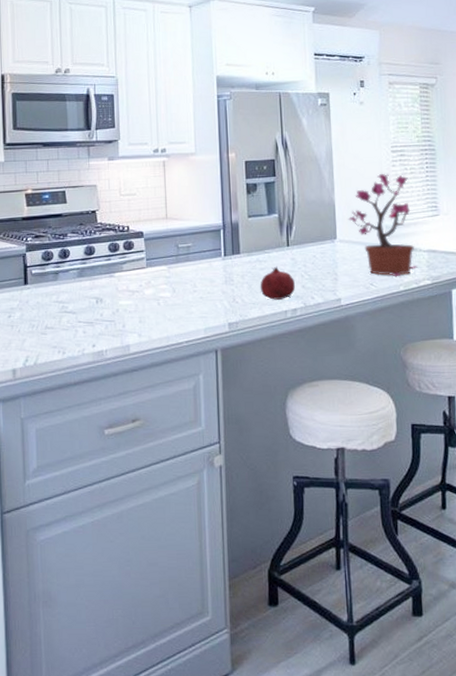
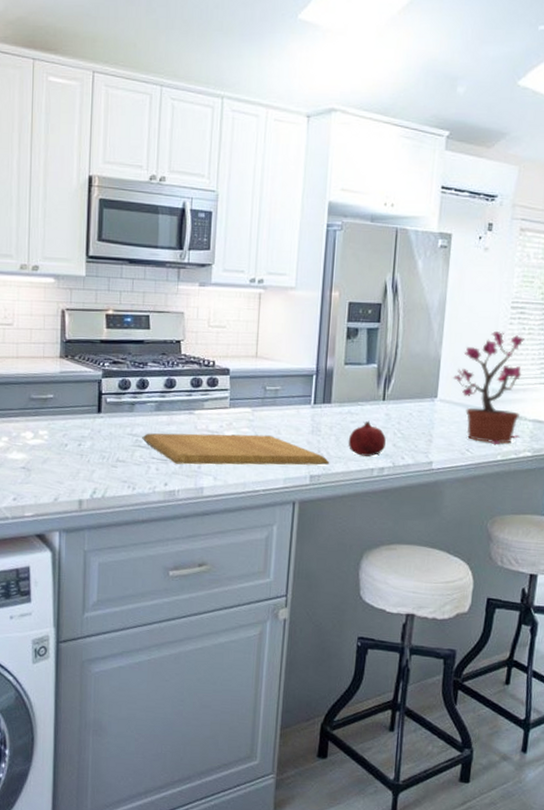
chopping board: none [68,289,246,325] -> present [142,433,330,466]

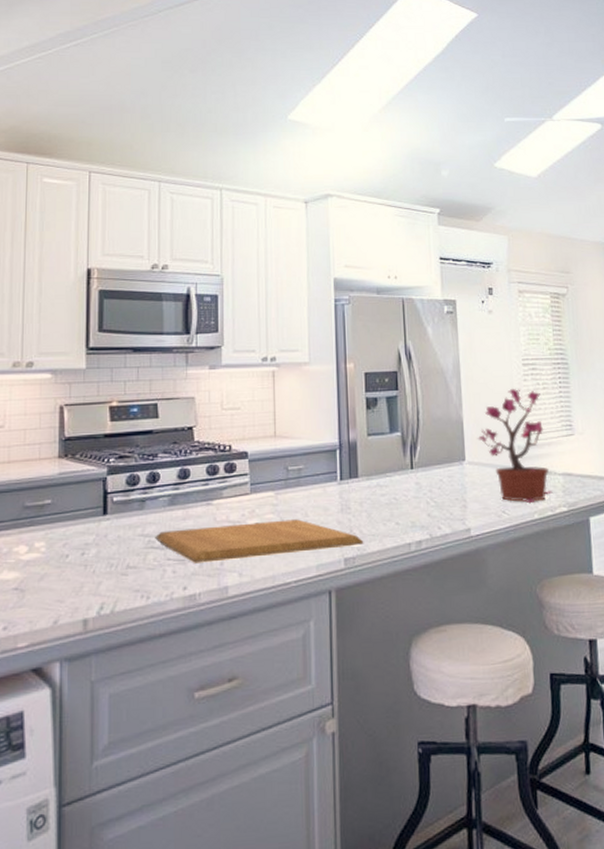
fruit: present [348,420,386,457] -> none [380,491,420,531]

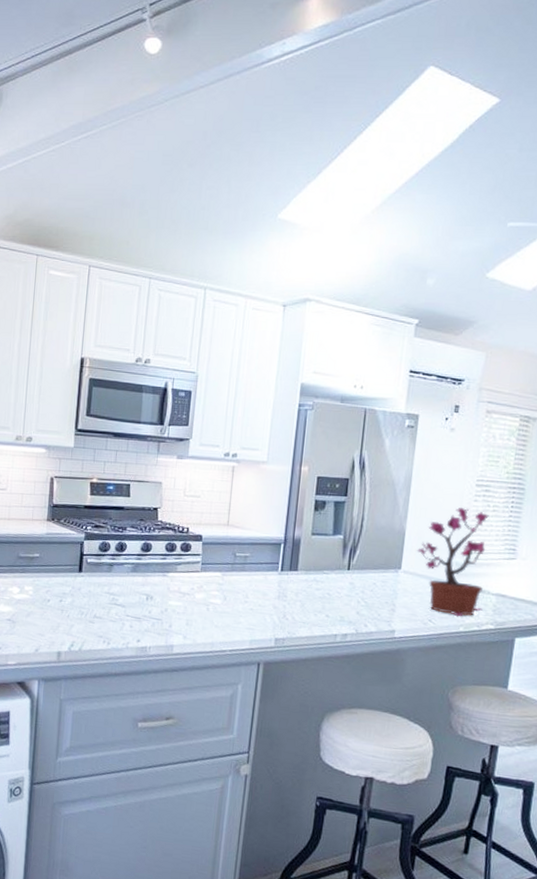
chopping board: present [155,519,364,563] -> none [118,592,295,629]

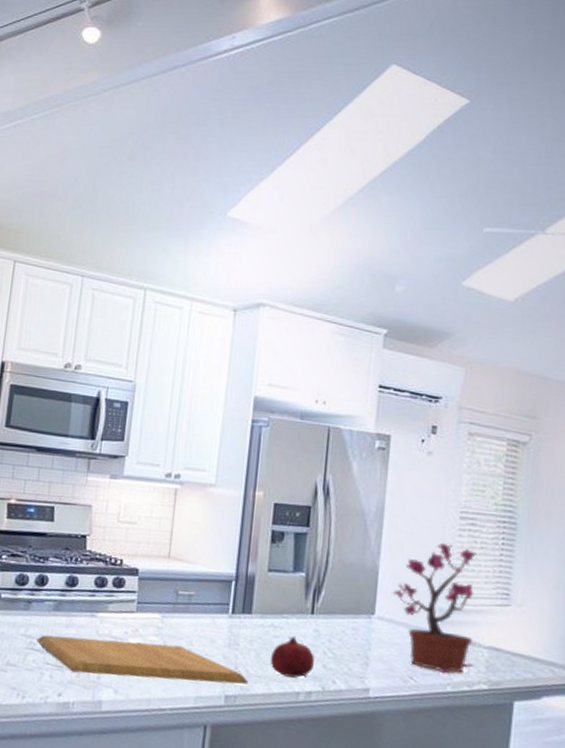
chopping board: none [118,592,295,629] -> present [37,635,249,685]
fruit: none [312,588,350,623] -> present [270,635,314,678]

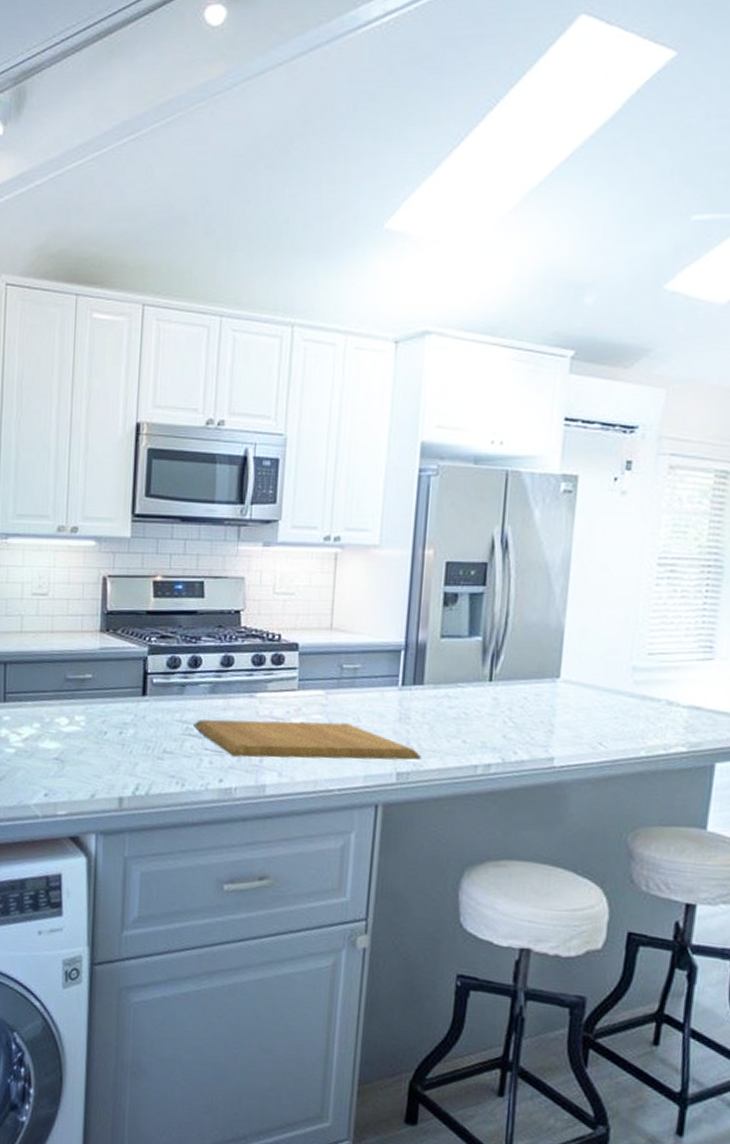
fruit: present [270,635,314,678] -> none [444,705,493,750]
potted plant: present [392,543,476,674] -> none [579,595,676,738]

